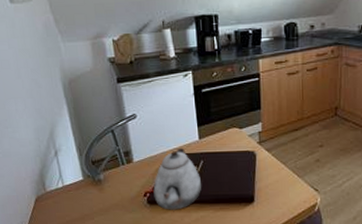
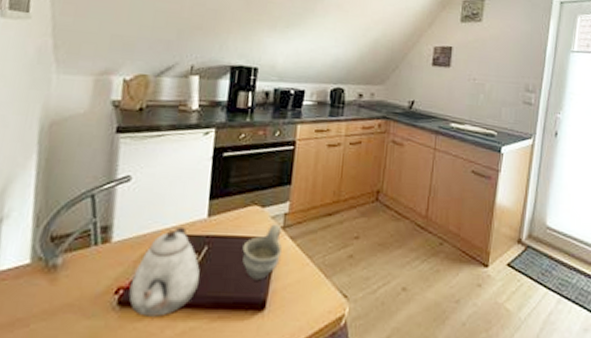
cup: none [229,140,261,183] -> present [242,224,283,281]

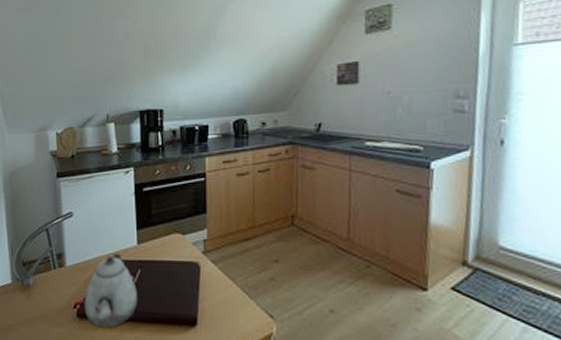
cup: present [242,224,283,281] -> none [170,249,206,300]

